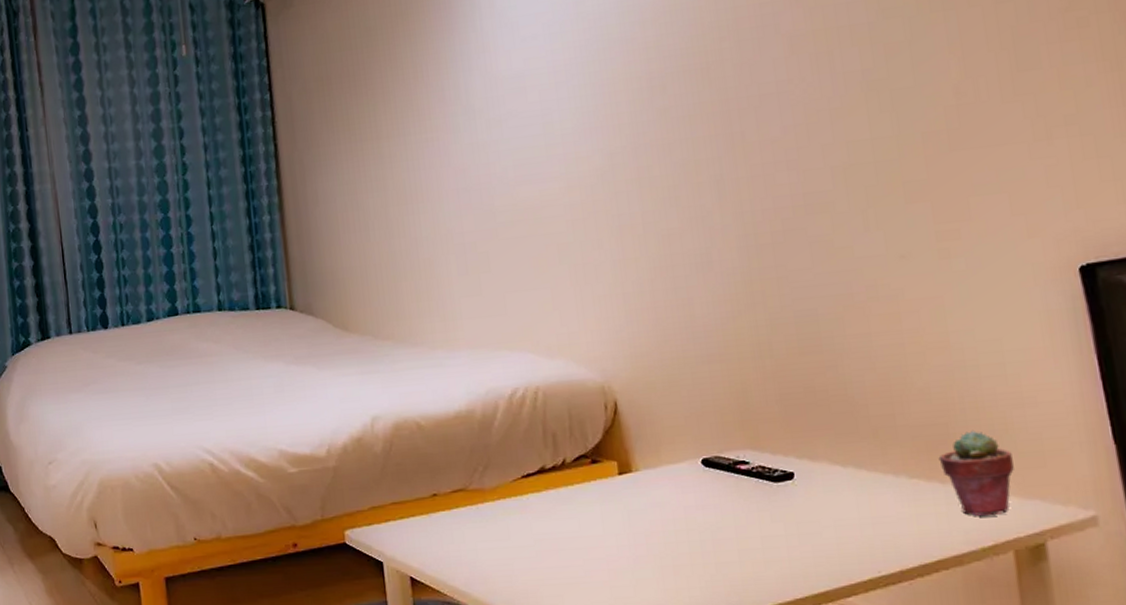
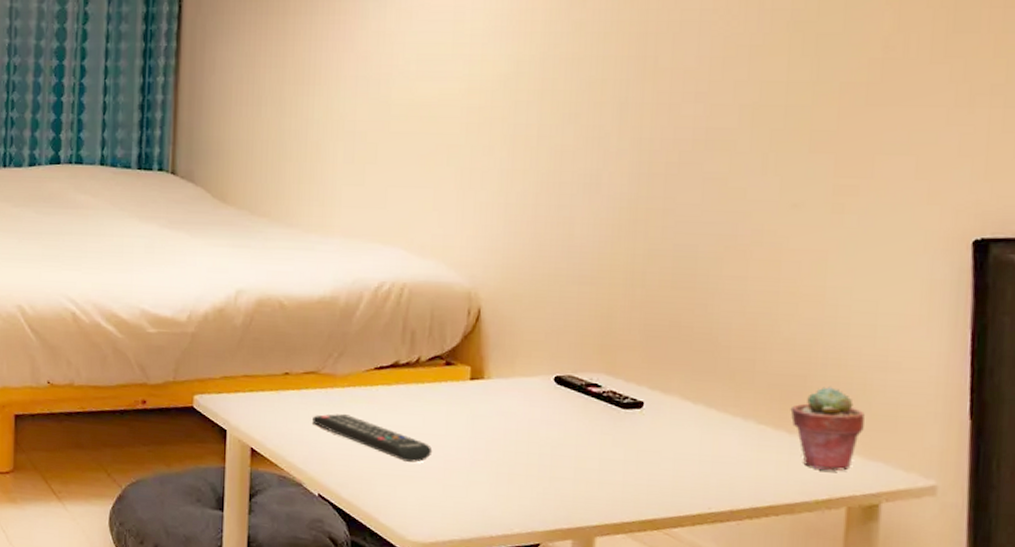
remote control: none [466,528,594,569] -> present [311,414,433,463]

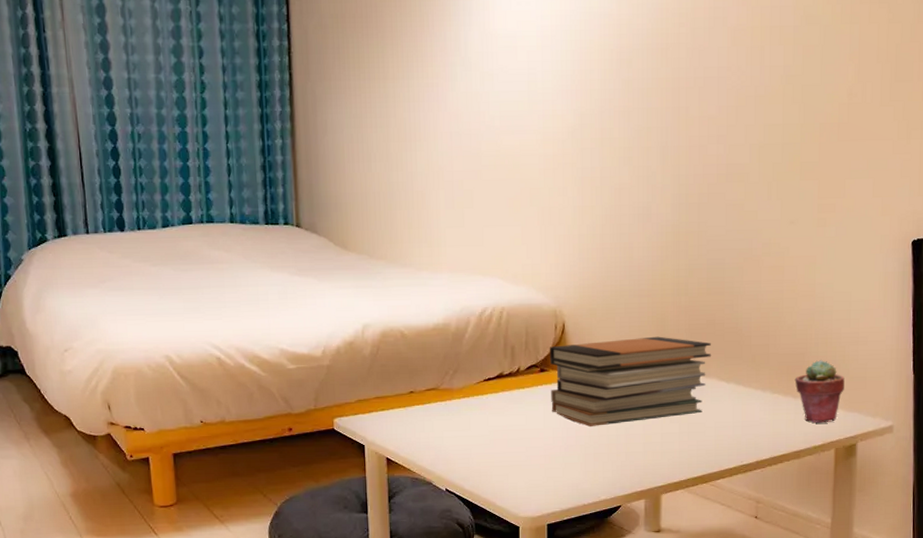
remote control: present [311,414,433,463] -> none [435,421,535,454]
book stack: none [457,335,675,440] -> present [549,336,712,427]

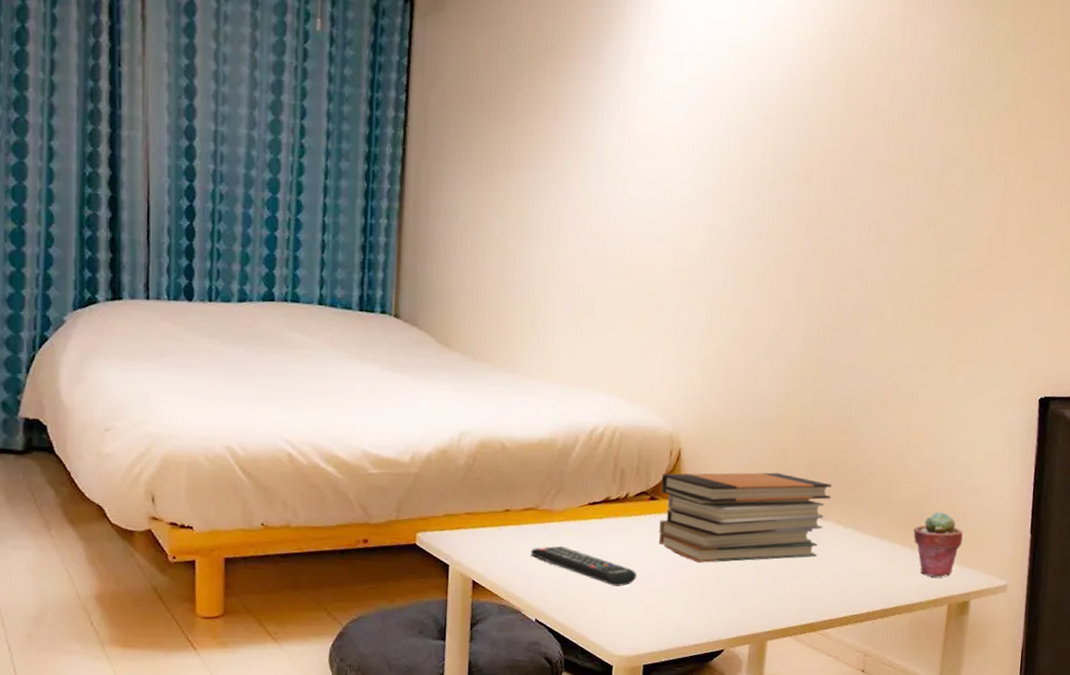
remote control: none [435,421,535,454] -> present [530,546,638,586]

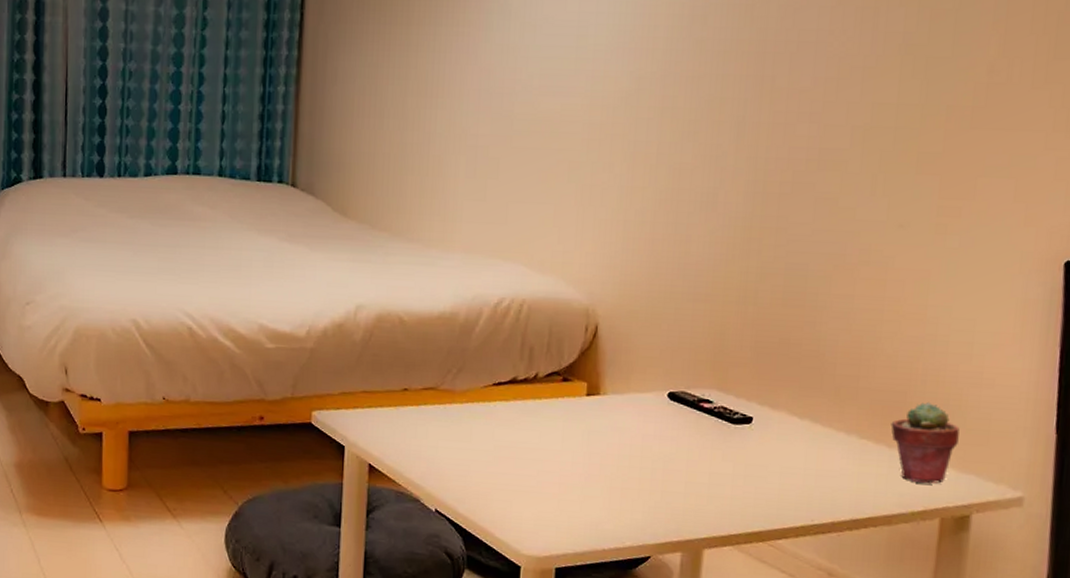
remote control: present [530,546,638,586] -> none [429,430,549,478]
book stack: present [659,472,833,563] -> none [572,351,784,455]

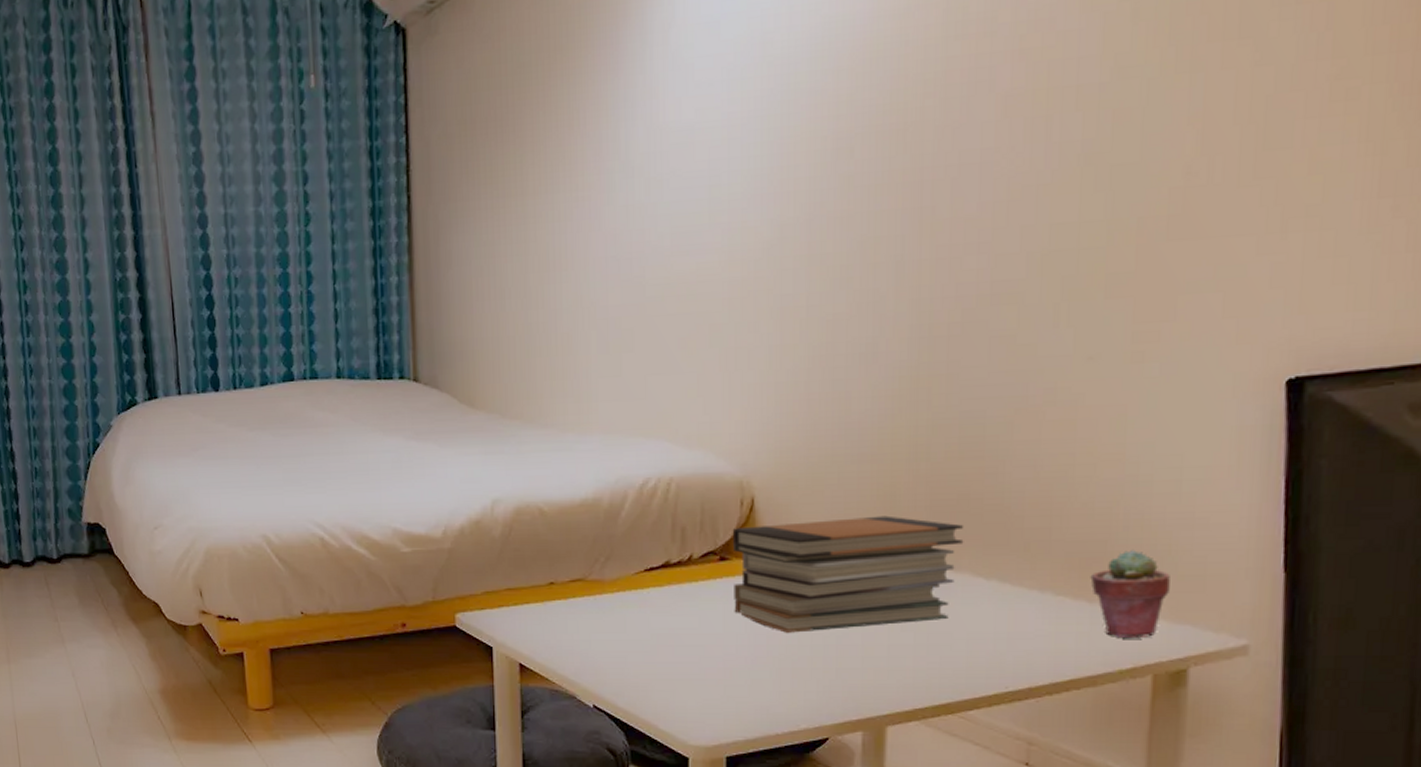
book stack: none [572,351,784,455] -> present [732,515,964,633]

